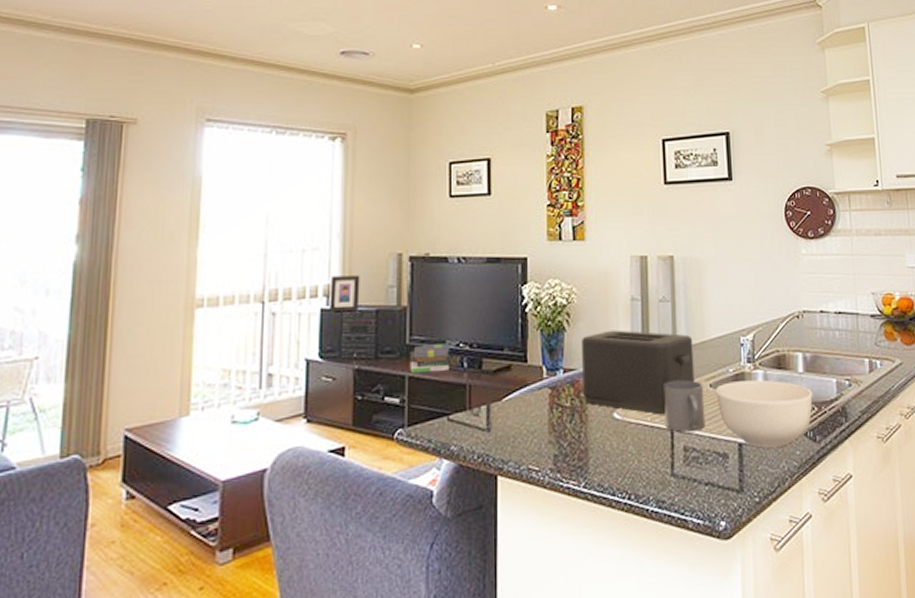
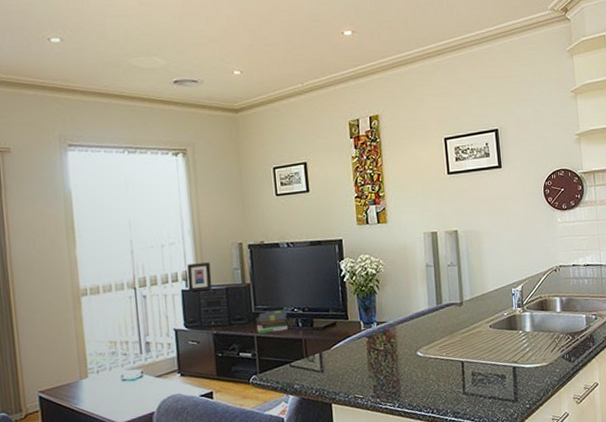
toaster: present [582,330,695,414] -> none [389,289,478,351]
mug: present [664,380,706,432] -> none [454,323,488,362]
bowl: present [716,379,813,449] -> none [494,319,568,370]

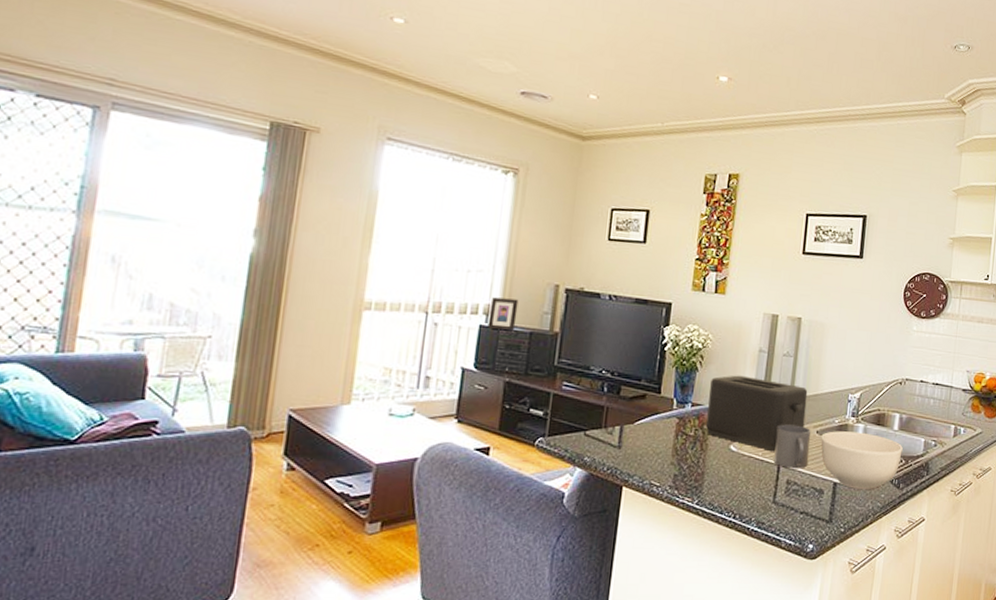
books: present [256,309,289,334] -> none [555,367,594,393]
toaster: none [389,289,478,351] -> present [706,375,808,451]
mug: none [454,323,488,362] -> present [774,424,812,468]
bowl: none [494,319,568,370] -> present [821,431,903,490]

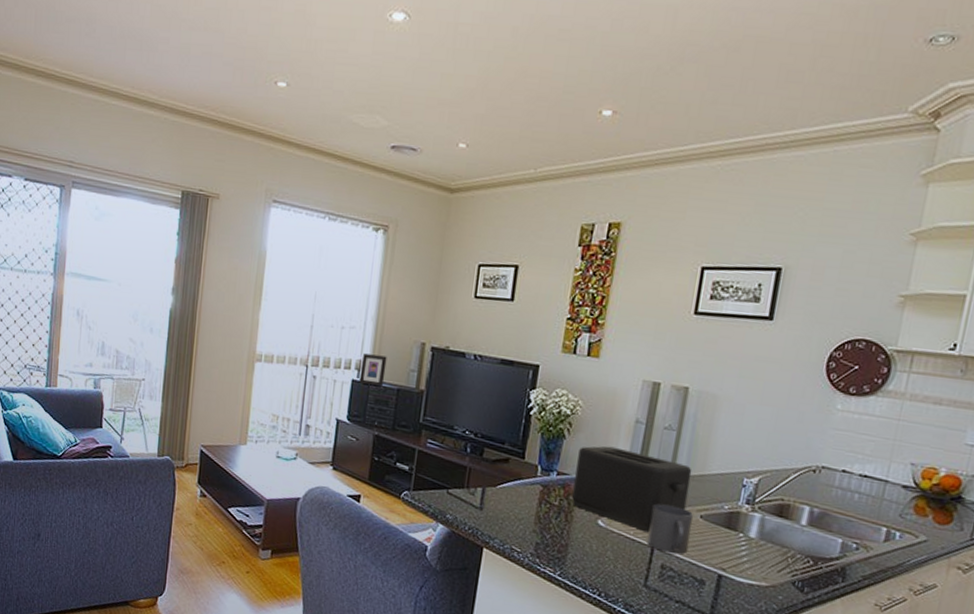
bowl: present [821,431,903,490] -> none [704,517,812,590]

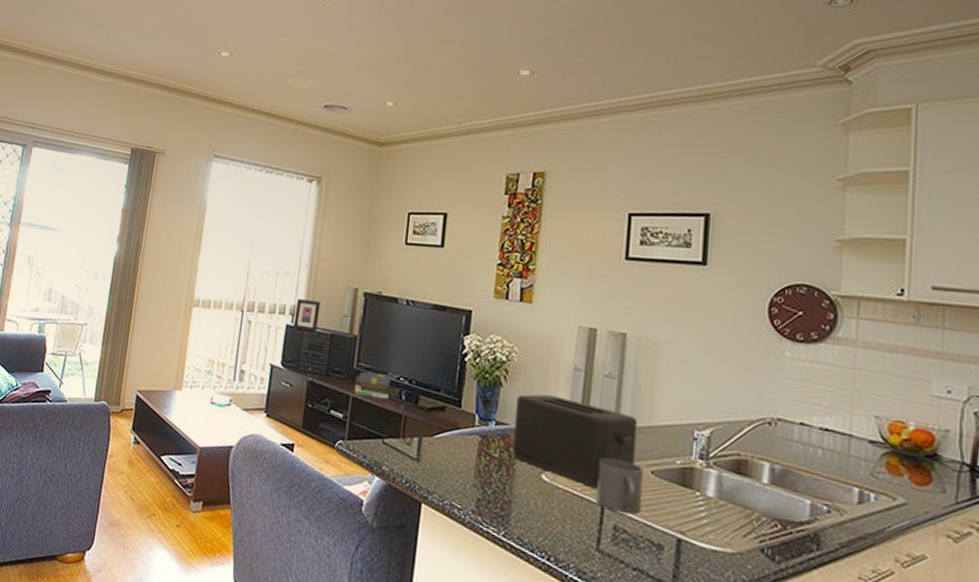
books: none [420,425,458,453] -> present [354,371,392,400]

